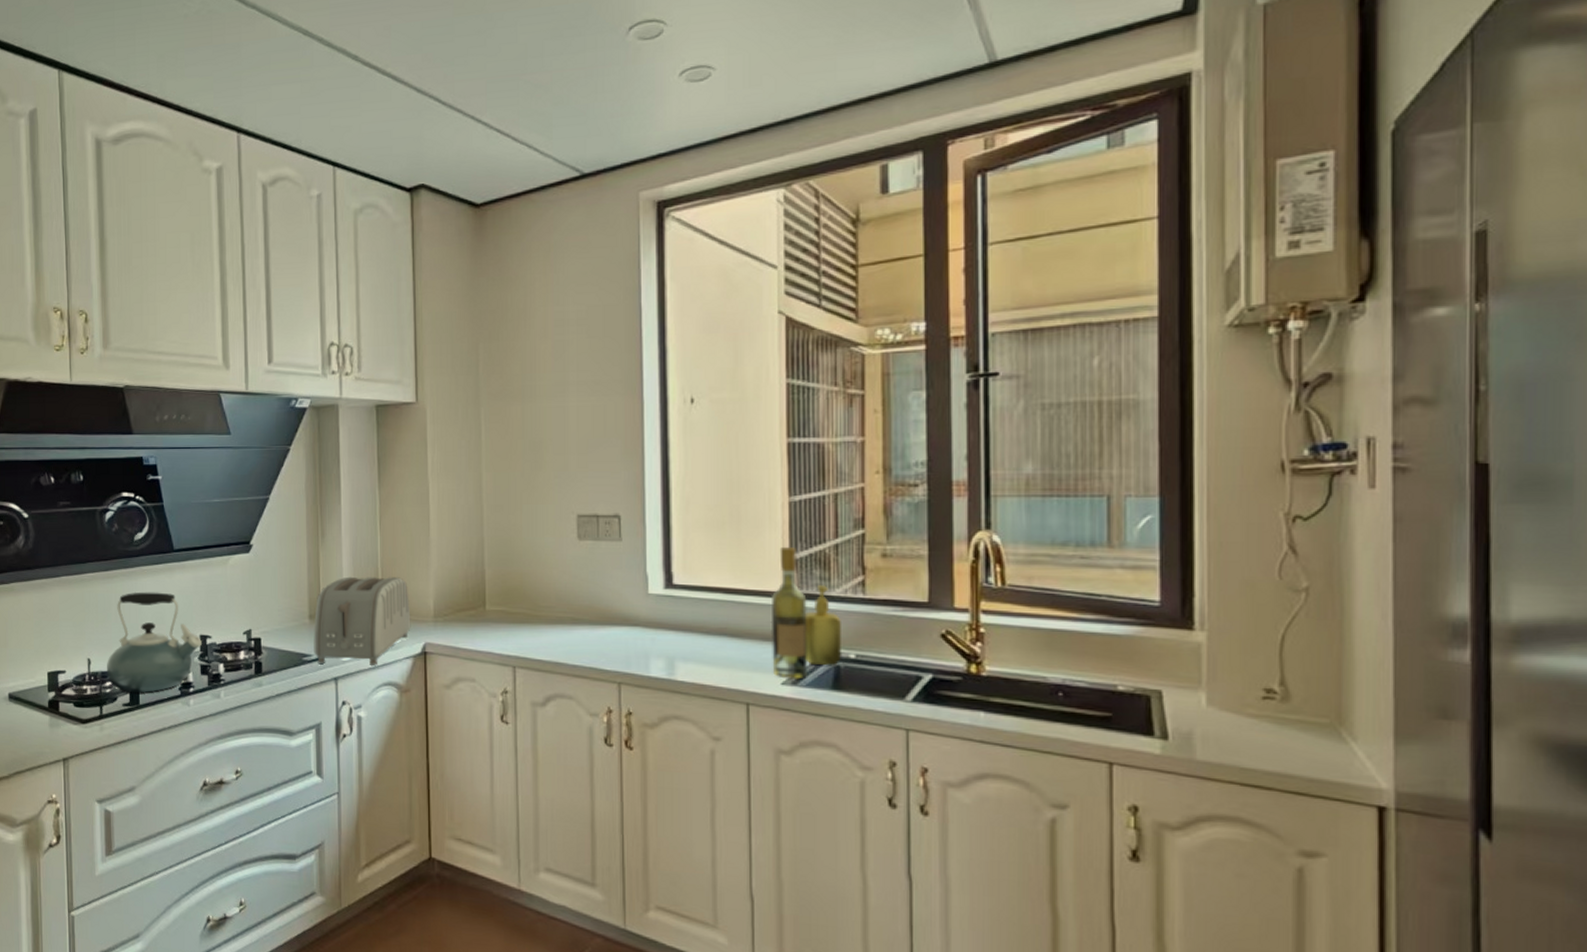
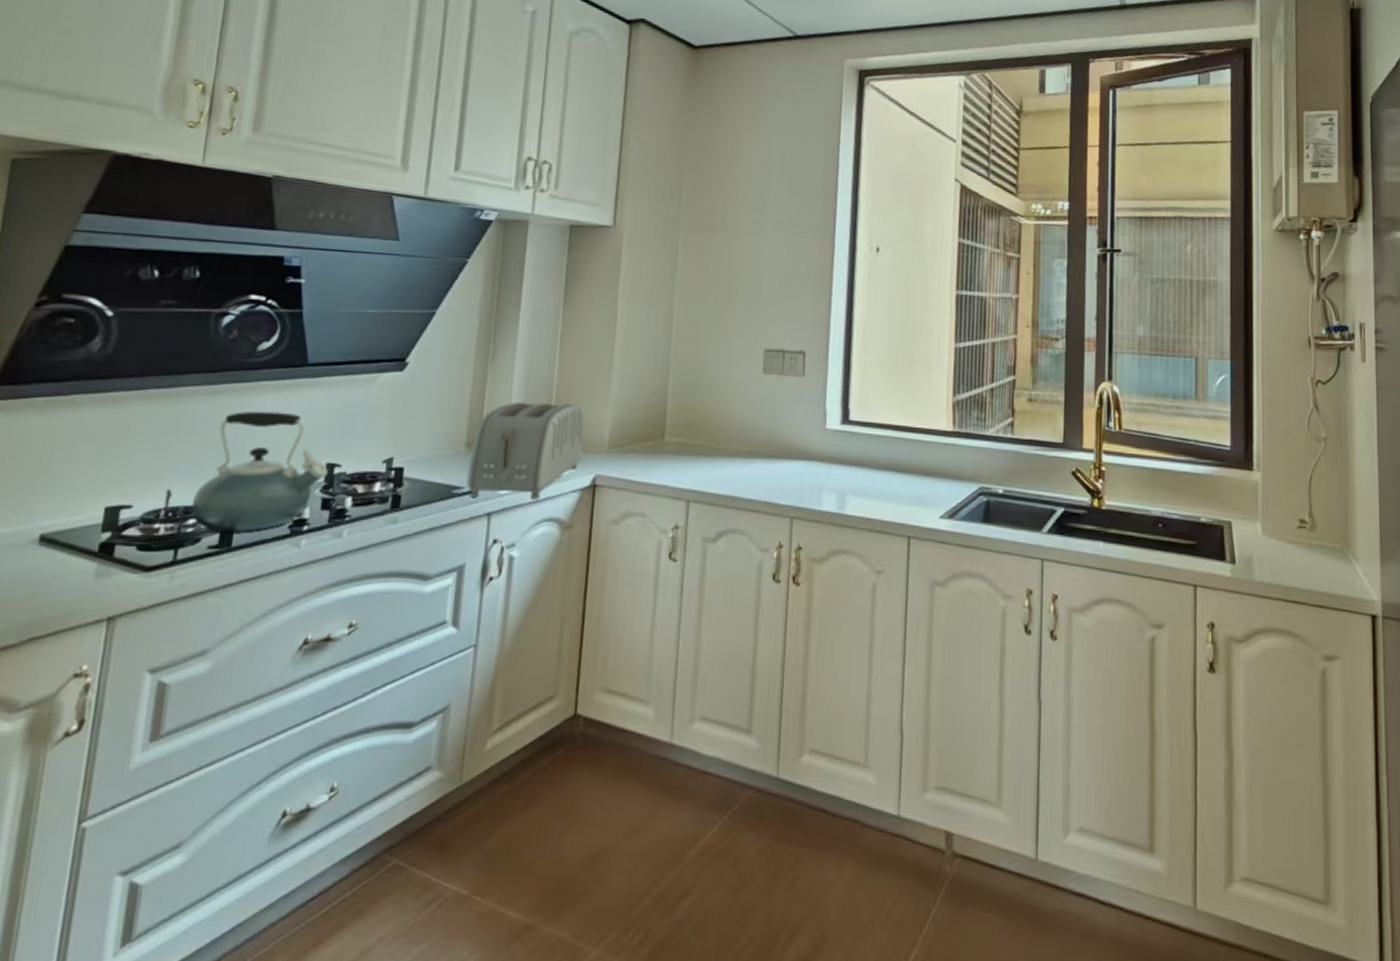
bottle: present [770,546,807,680] -> none [932,388,965,513]
soap dispenser: present [805,585,842,666] -> none [961,425,993,501]

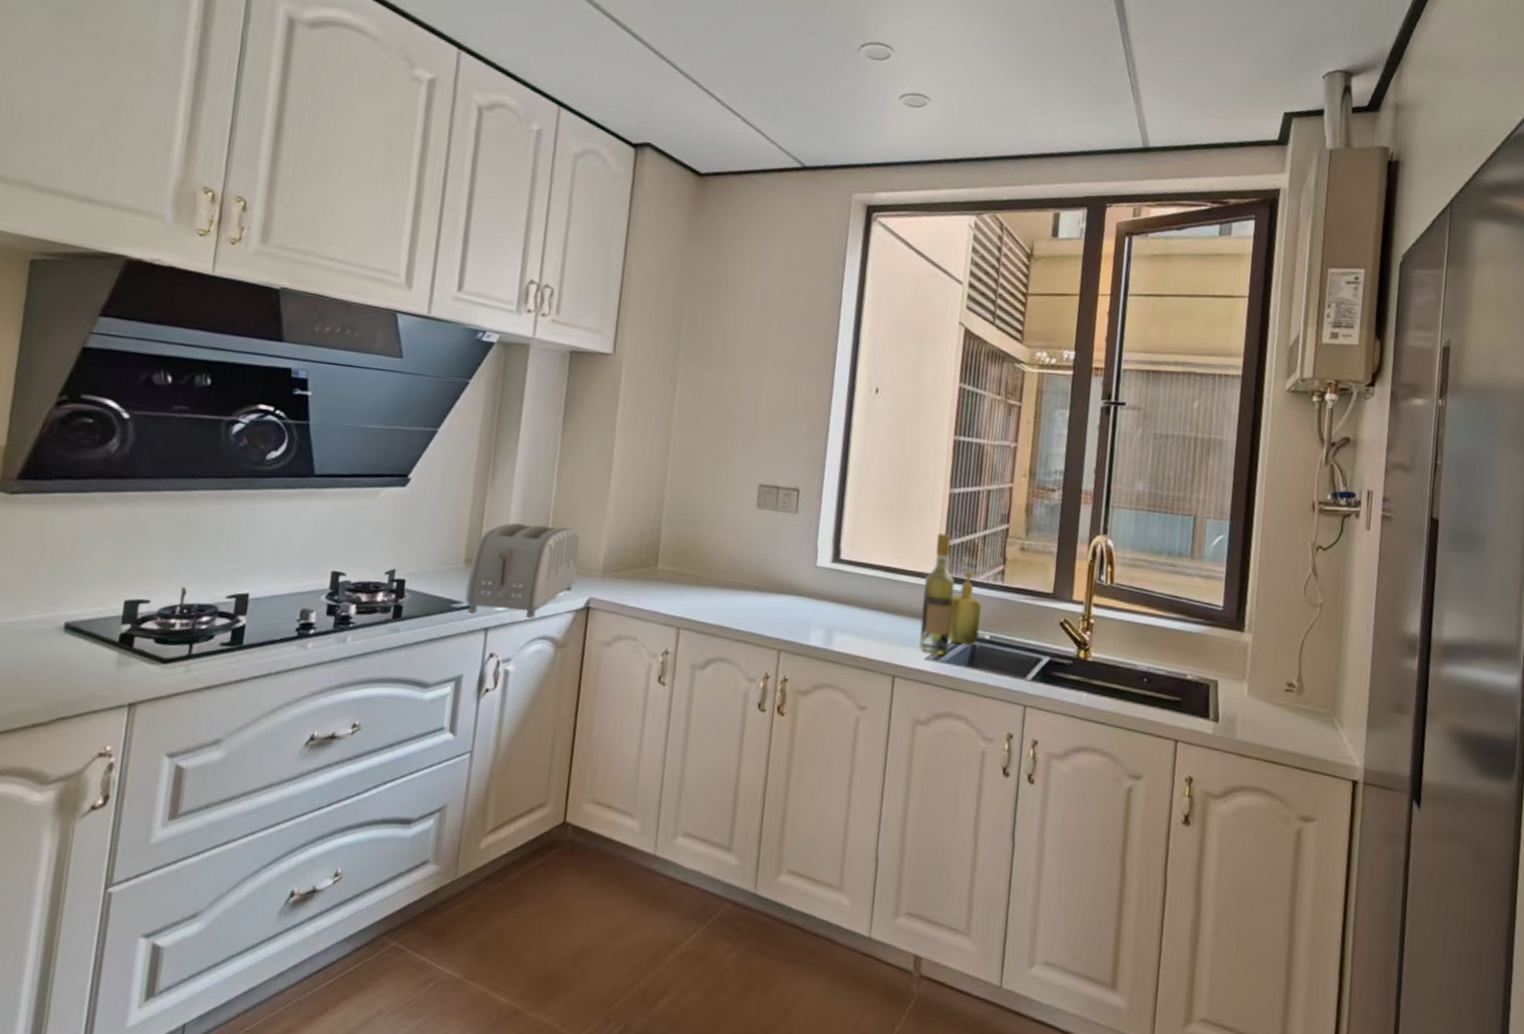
kettle: present [191,411,329,533] -> none [205,517,334,632]
bottle: none [932,388,965,513] -> present [918,533,955,656]
soap dispenser: none [961,425,993,501] -> present [948,571,981,645]

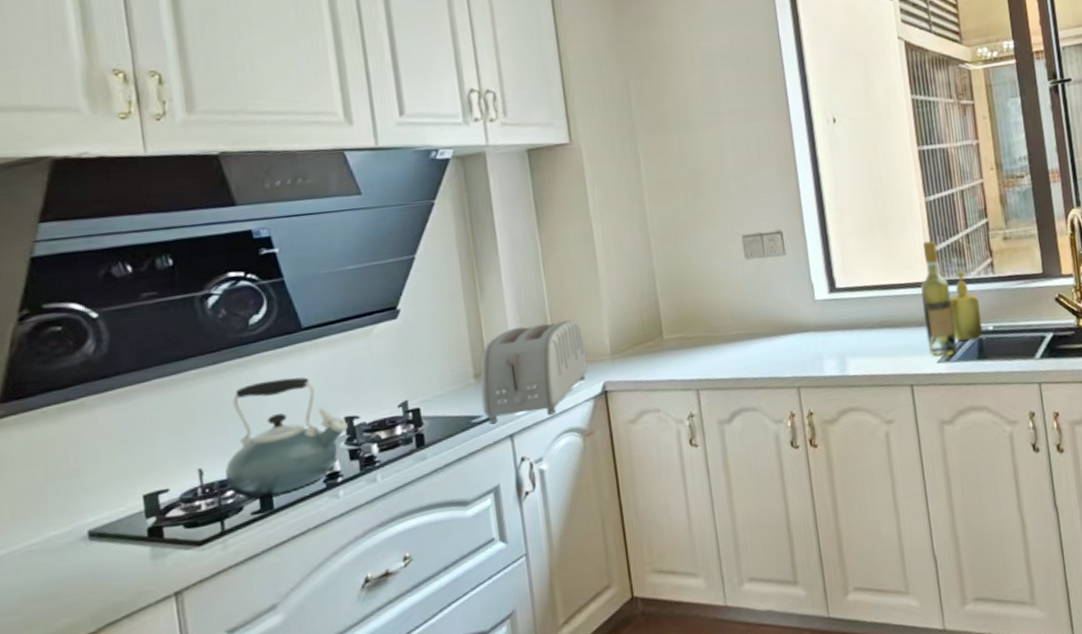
kettle: none [205,517,334,632] -> present [224,377,349,499]

